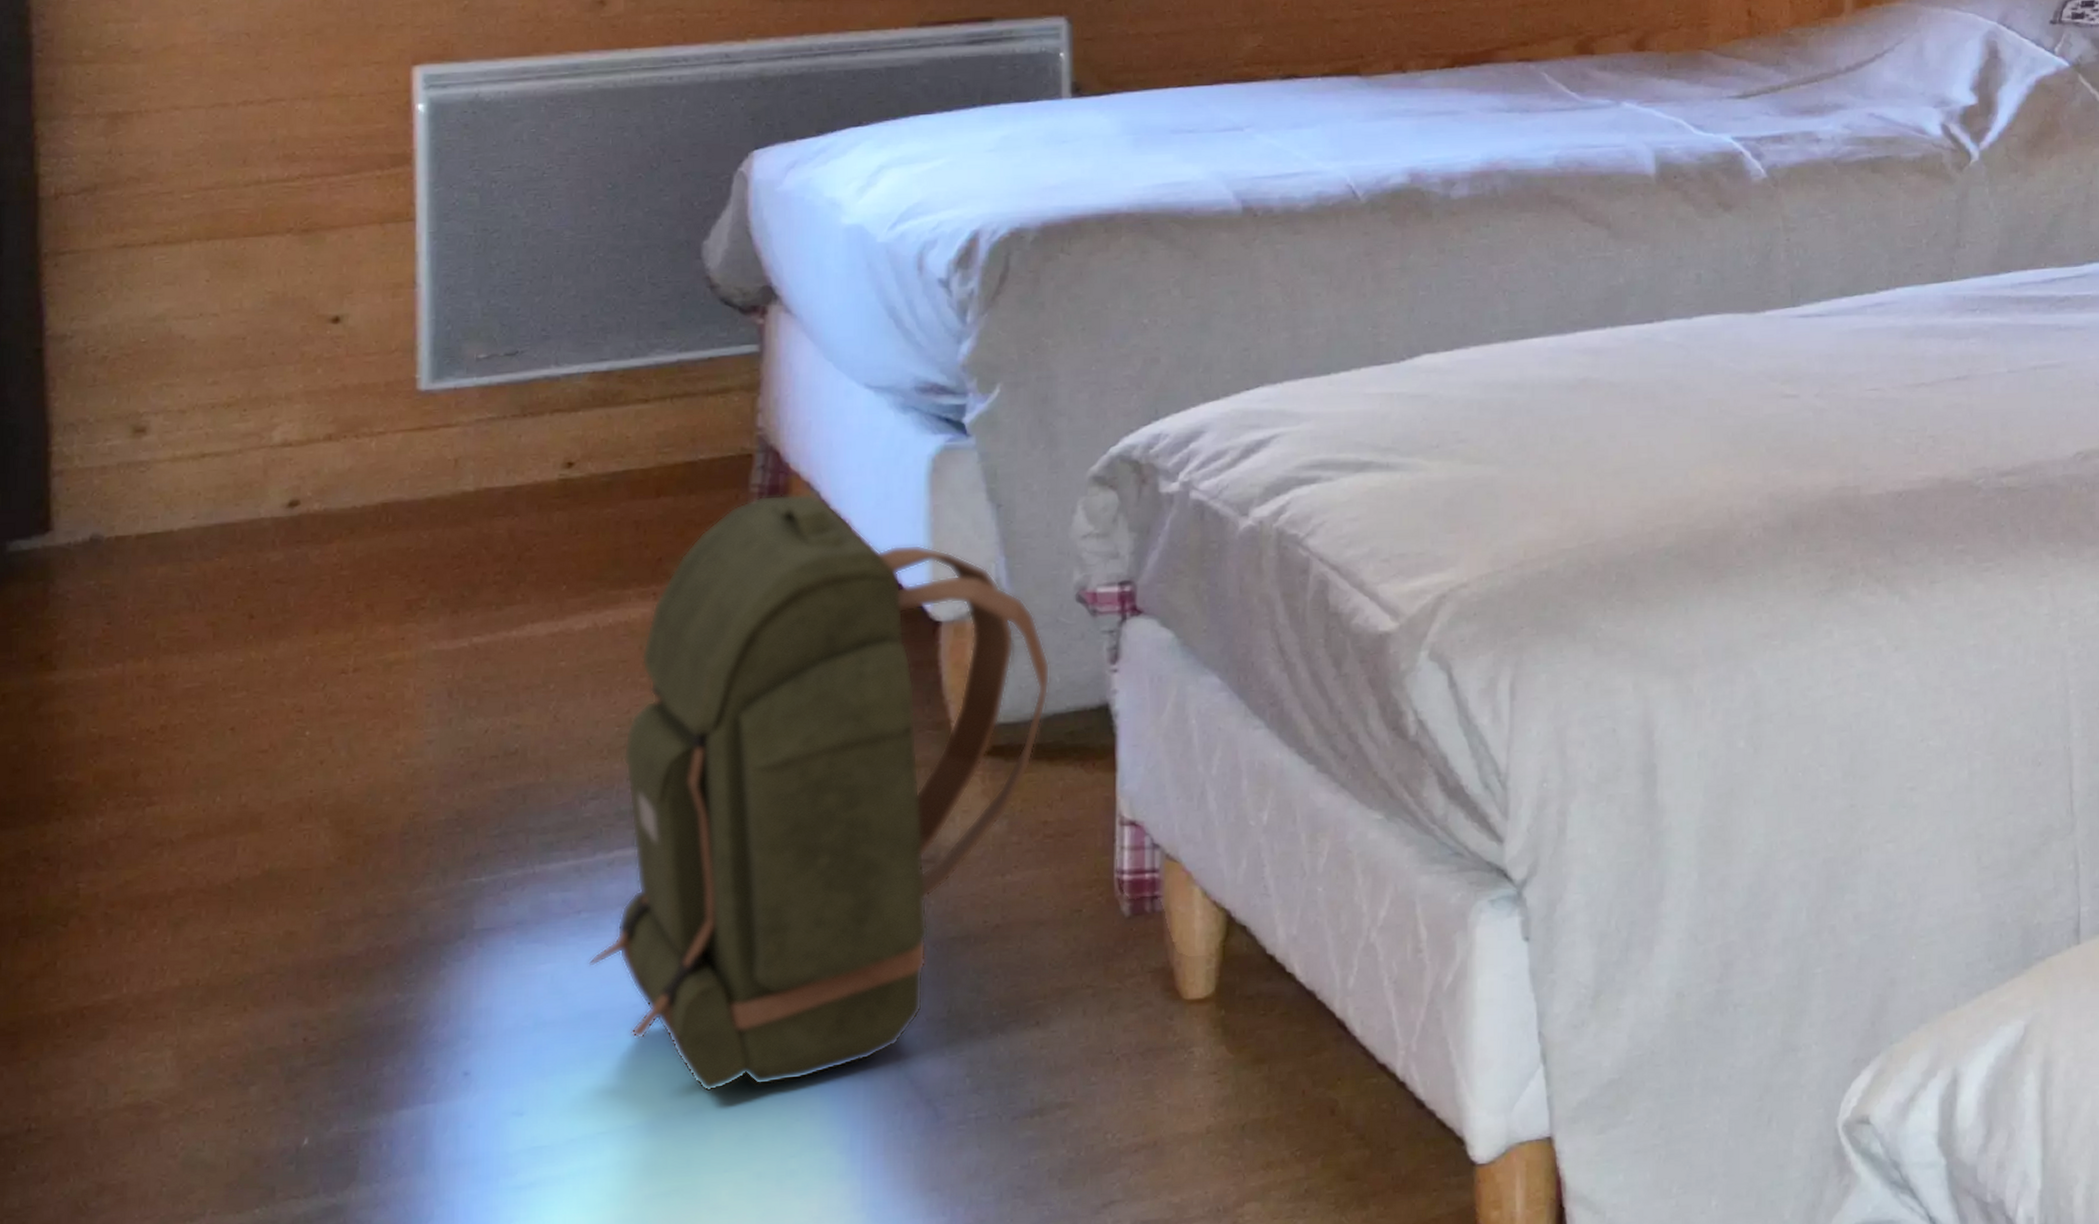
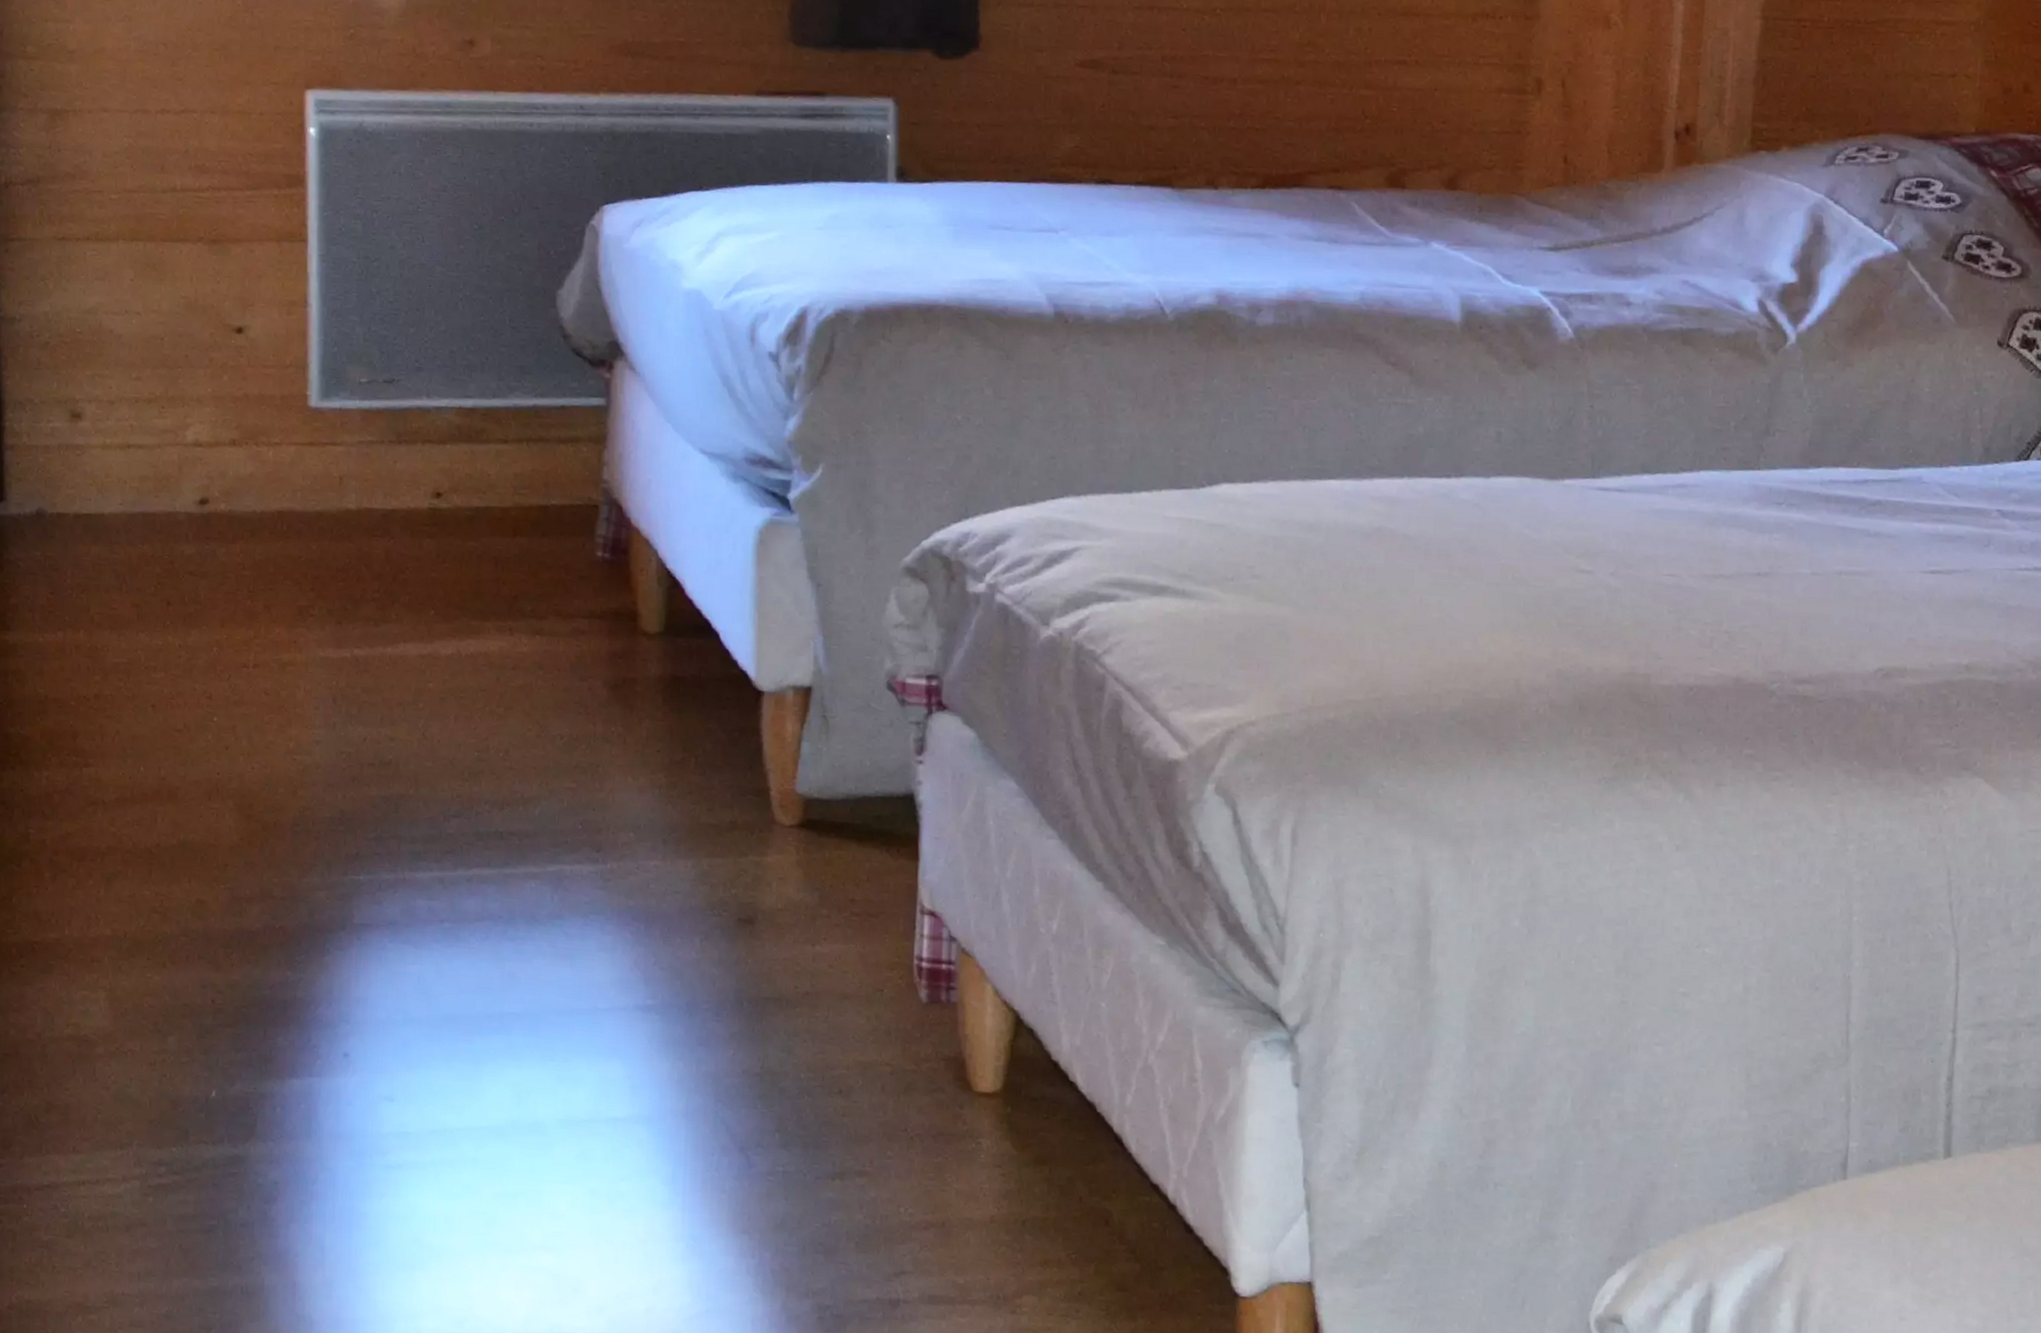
backpack: present [588,493,1051,1093] -> none [449,547,862,1110]

